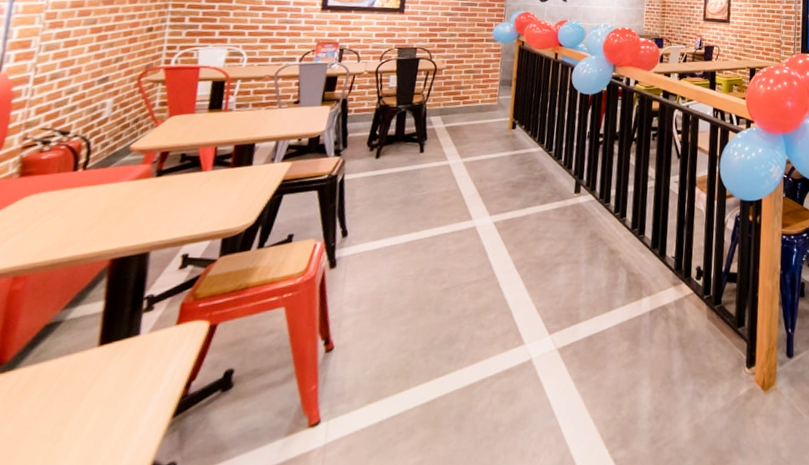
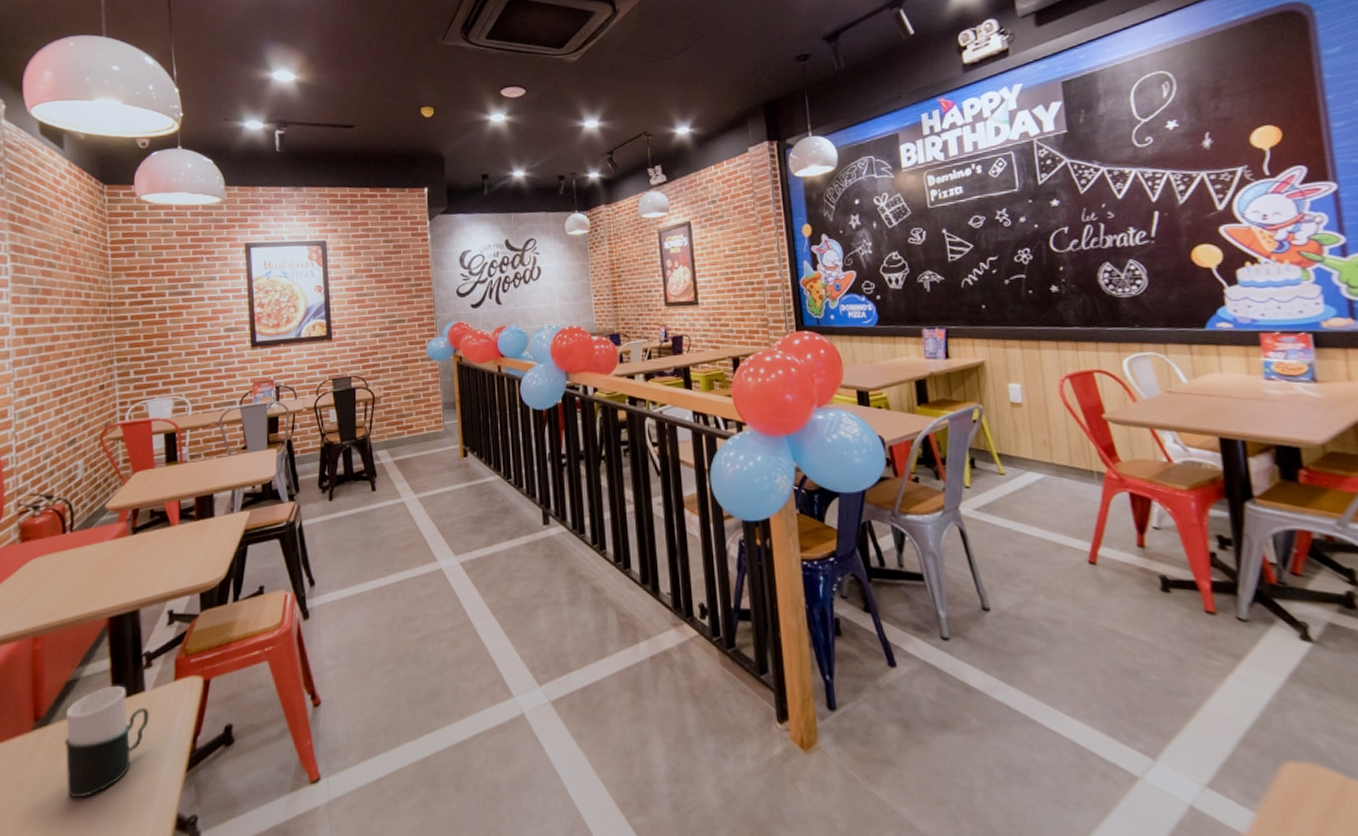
cup: none [23,329,141,448] -> present [65,685,150,798]

